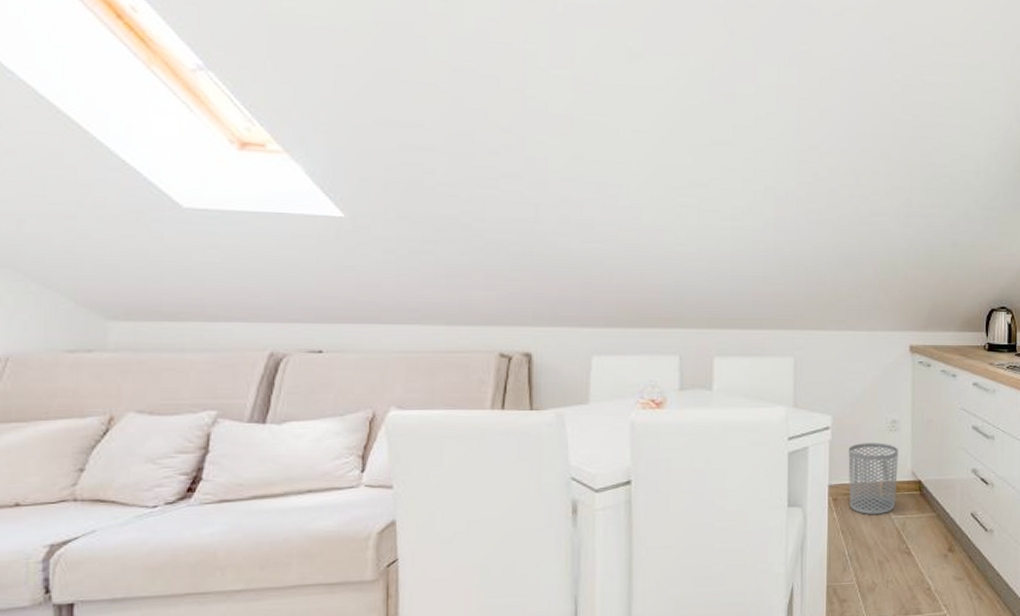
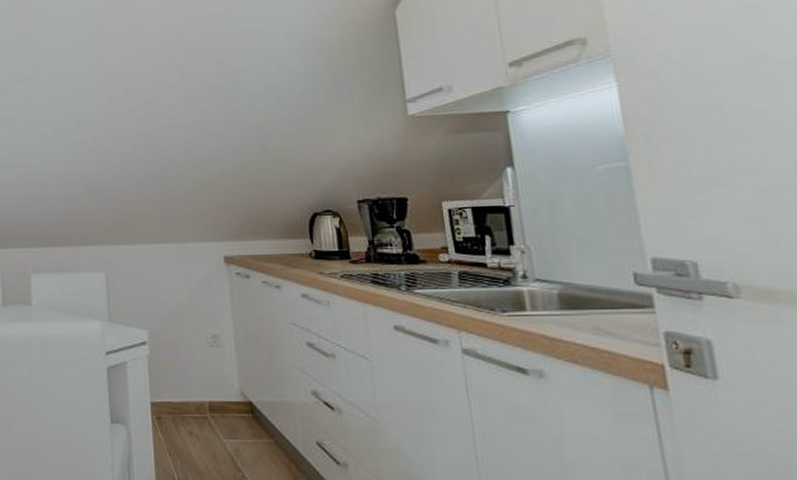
waste bin: present [848,443,898,515] -> none [168,359,226,438]

